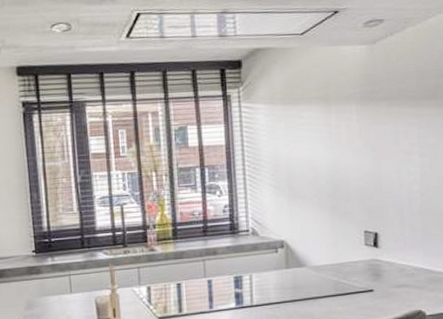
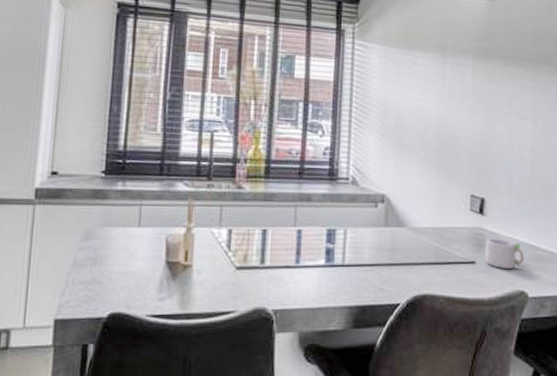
mug: none [382,266,420,293] -> present [485,238,525,269]

